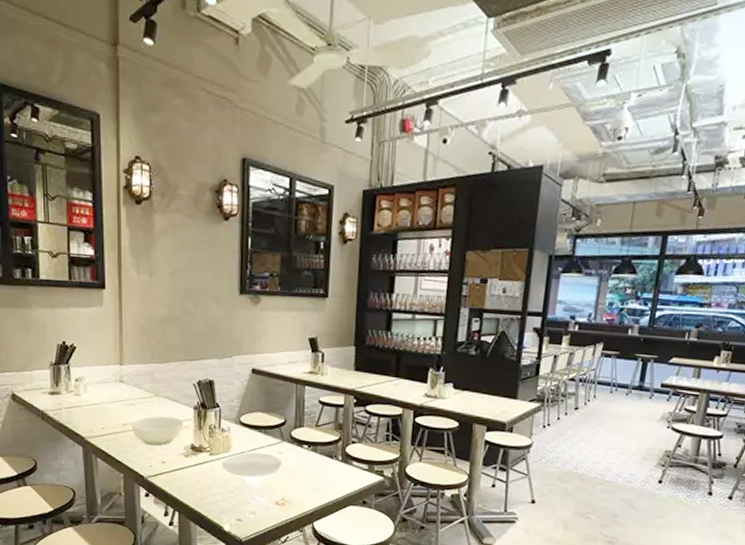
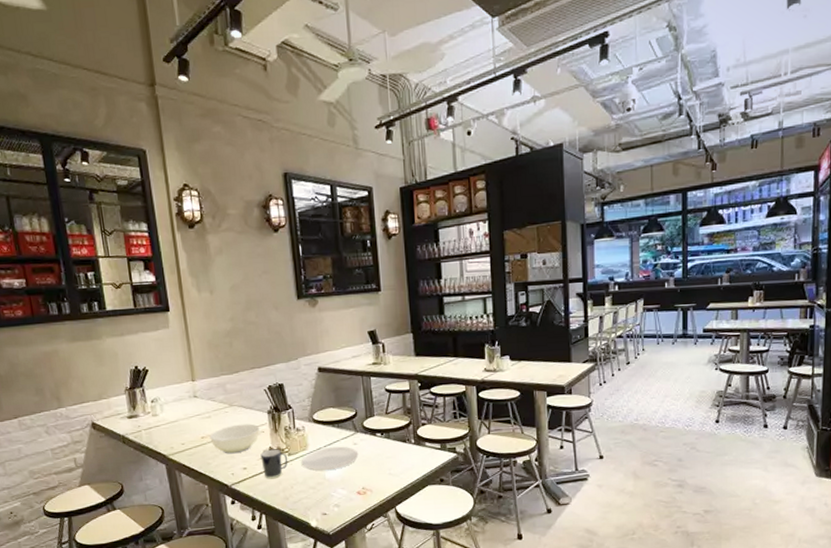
mug: none [181,446,209,477] -> present [260,449,288,479]

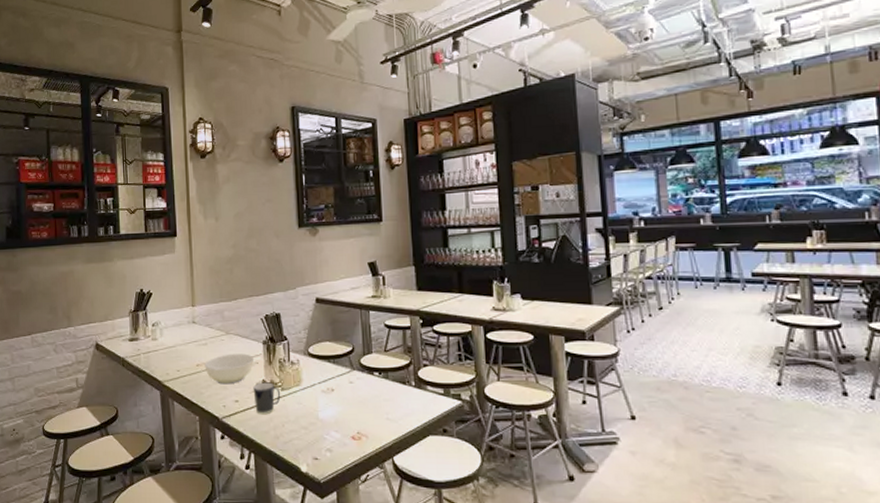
plate: present [301,446,359,471] -> none [294,384,355,410]

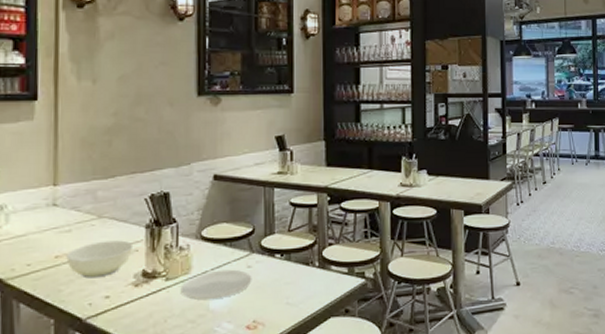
mug: present [253,382,281,415] -> none [129,272,165,311]
plate: none [294,384,355,410] -> present [180,269,252,300]

